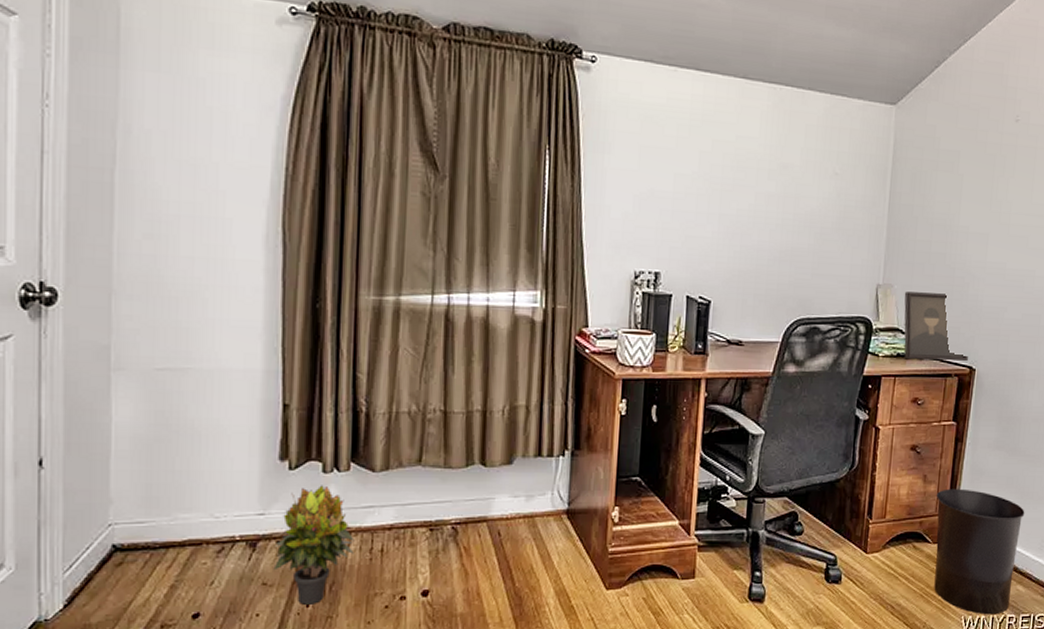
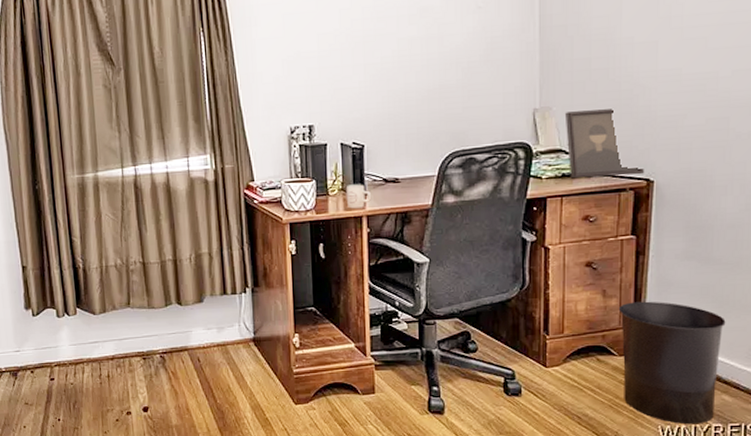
potted plant: present [273,485,355,605] -> none [30,327,88,419]
mug: none [686,342,714,370] -> present [345,184,372,209]

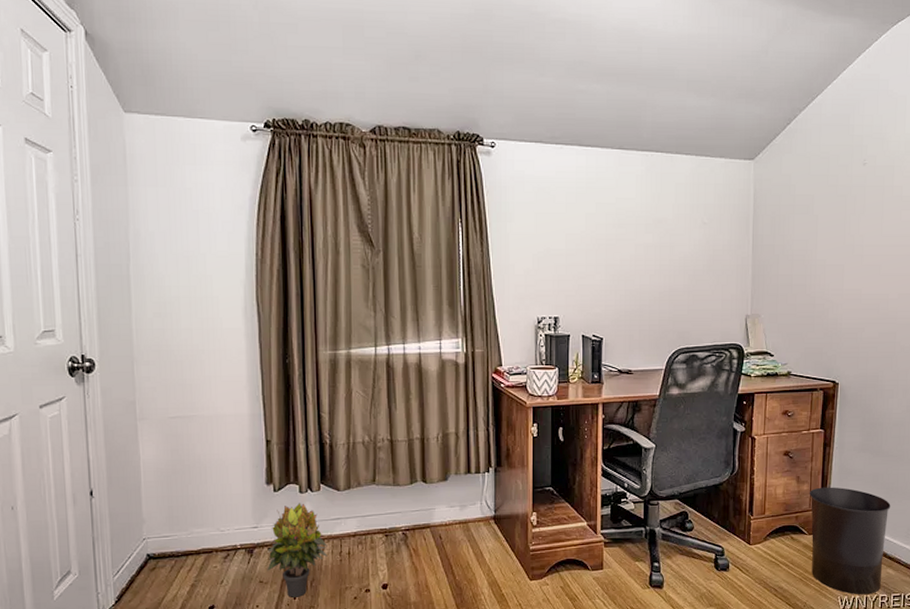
potted plant: none [30,327,88,419] -> present [267,503,328,597]
mug: present [345,184,372,209] -> none [584,373,608,396]
picture frame: present [564,109,644,179] -> none [770,319,831,378]

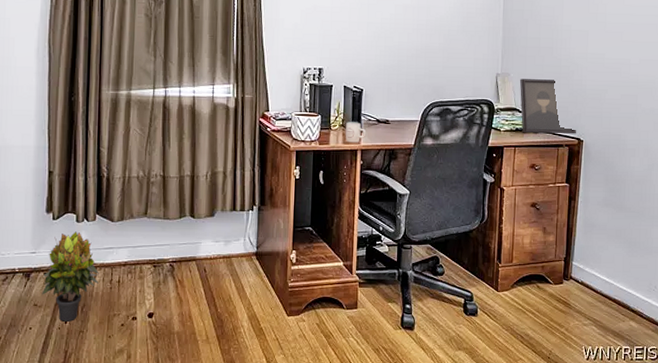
mug: none [584,373,608,396] -> present [345,122,367,143]
picture frame: none [770,319,831,378] -> present [519,79,576,134]
waste bin: present [809,487,891,595] -> none [554,239,633,346]

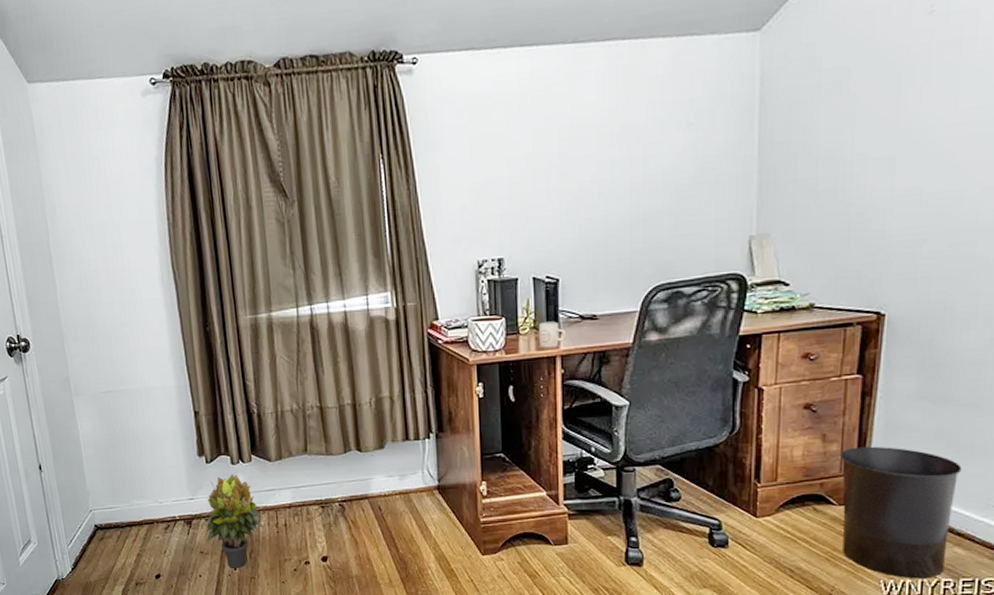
picture frame: present [519,79,576,134] -> none [785,234,874,313]
waste bin: none [554,239,633,346] -> present [839,446,962,579]

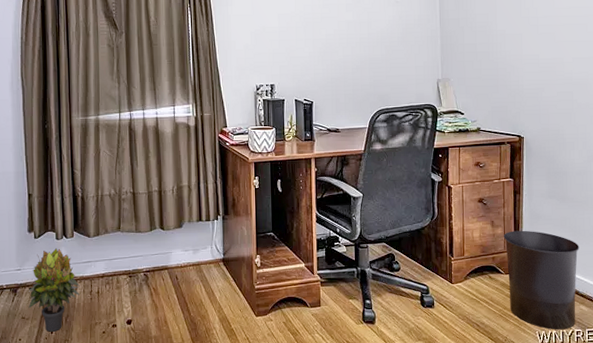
mug: present [538,321,567,348] -> none [298,132,319,152]

